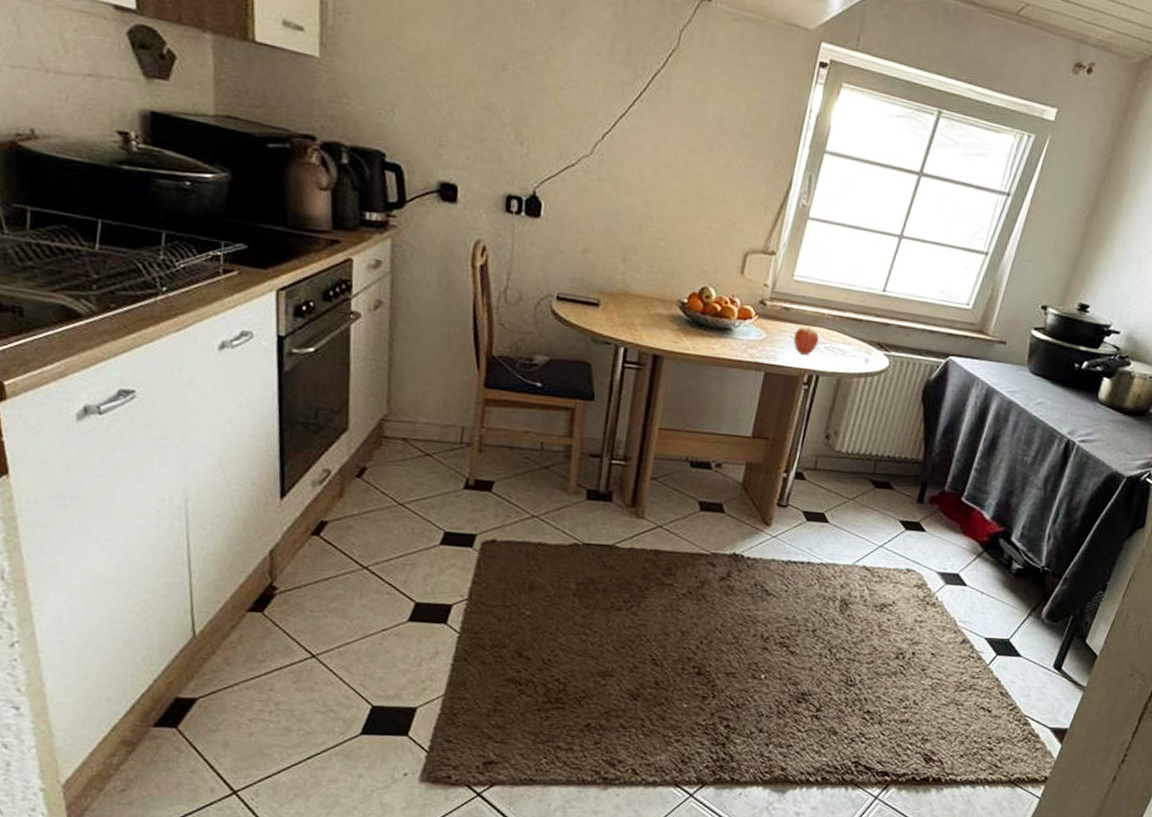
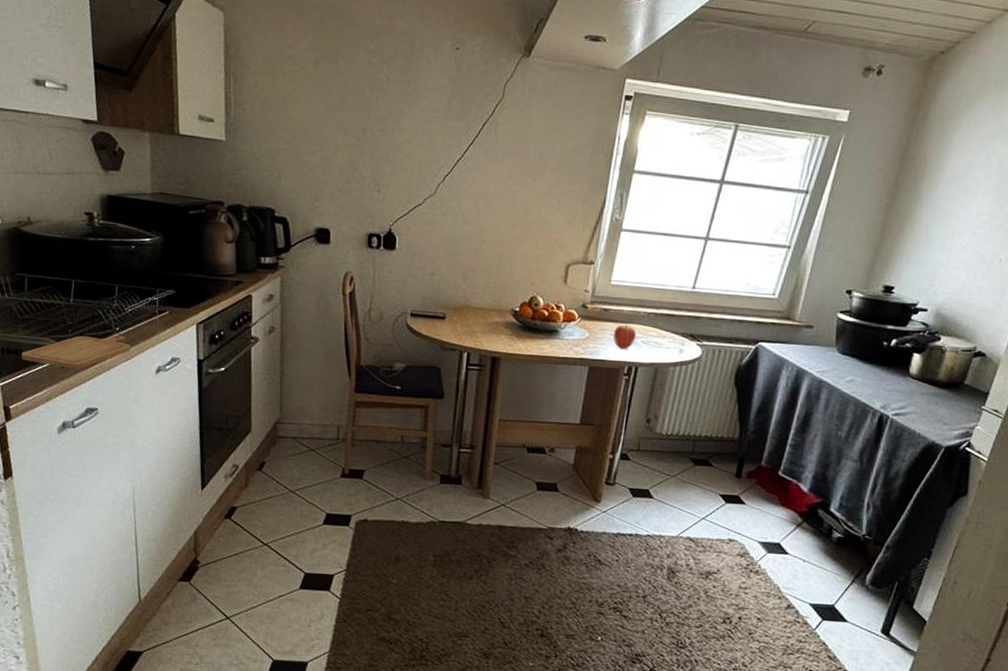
chopping board: none [21,294,185,338] -> present [21,335,132,369]

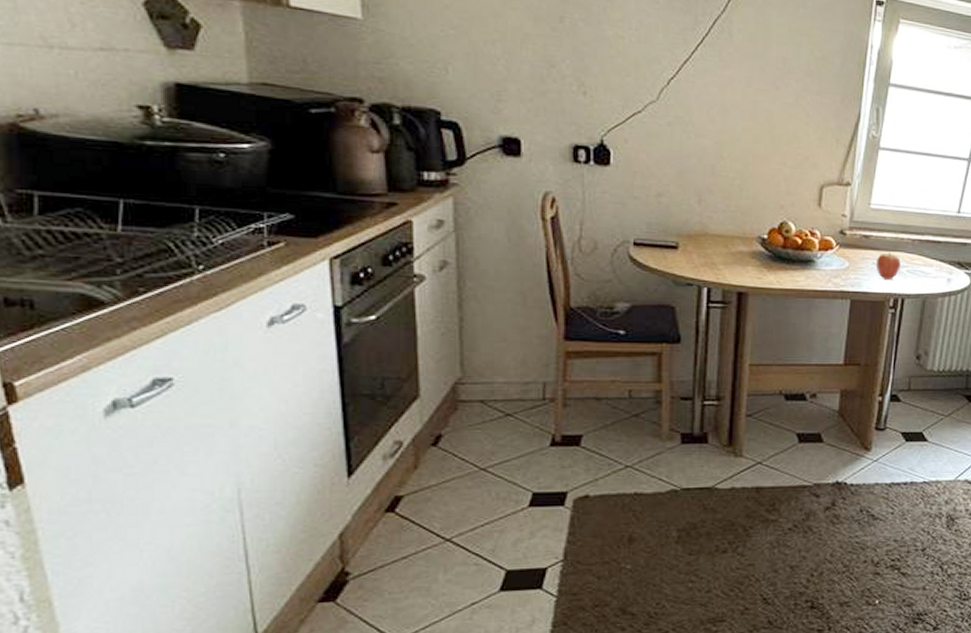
chopping board: present [21,335,132,369] -> none [32,276,226,325]

